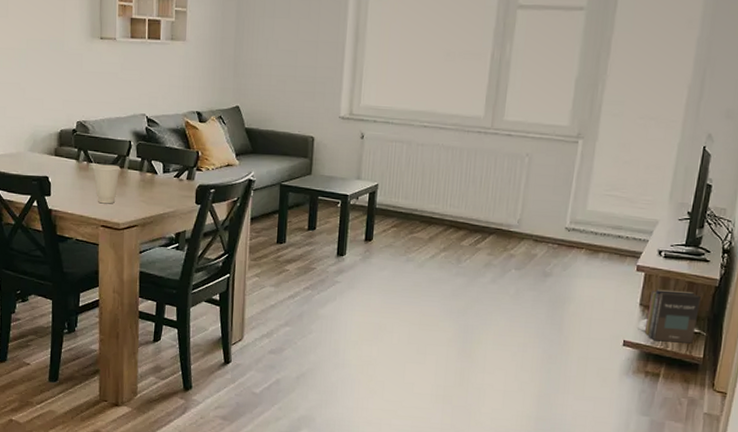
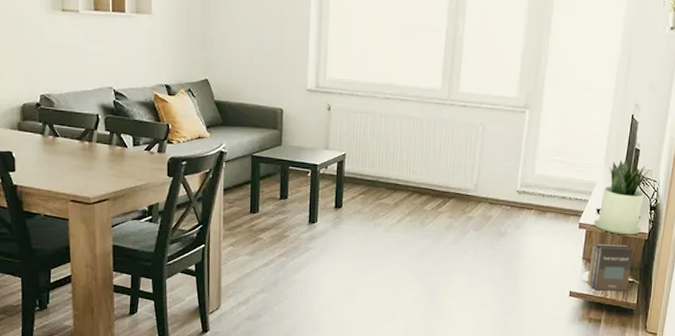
cup: present [92,164,121,204] -> none [59,138,89,179]
planter: none [654,195,723,282] -> present [593,159,650,236]

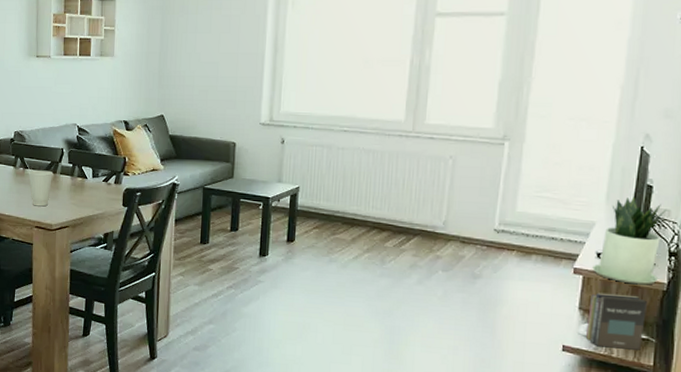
cup: none [59,138,89,179] -> present [28,170,54,207]

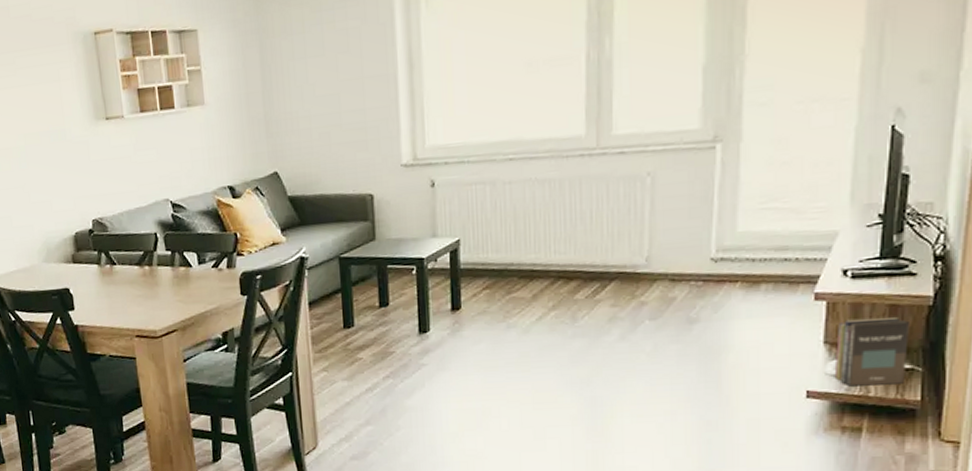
cup: present [28,170,54,207] -> none [116,263,149,311]
planter: present [592,196,667,285] -> none [838,191,929,304]

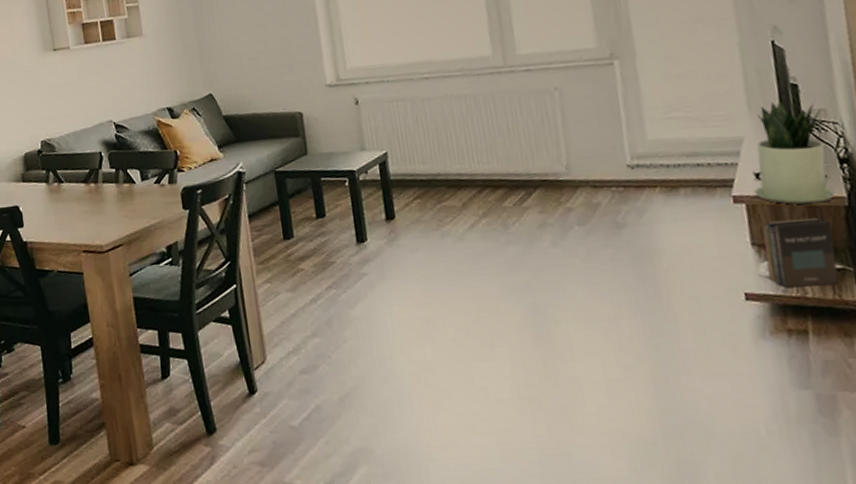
planter: none [838,191,929,304] -> present [754,100,836,205]

